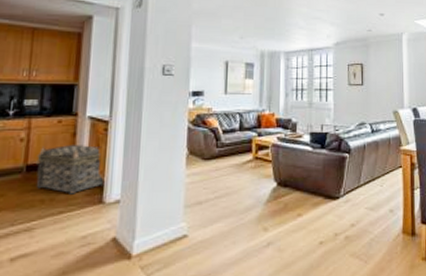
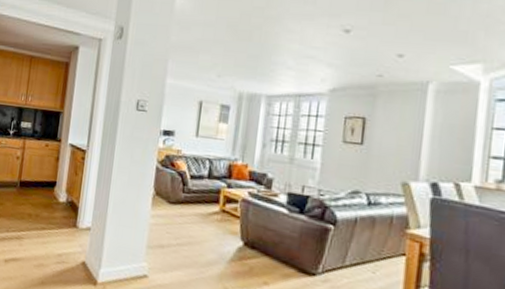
basket: present [36,145,105,195] -> none [26,165,79,215]

